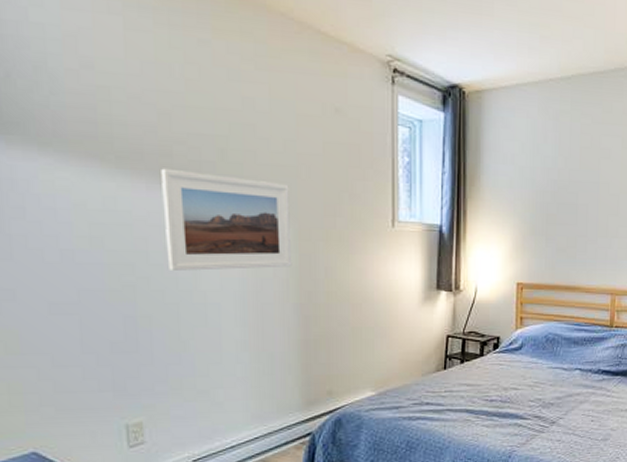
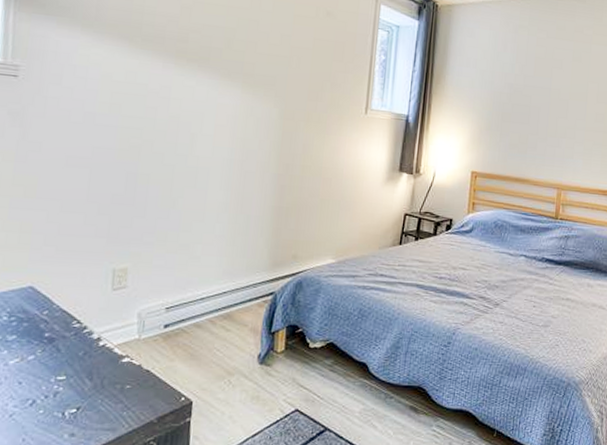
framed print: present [161,168,292,271] -> none [171,51,281,142]

